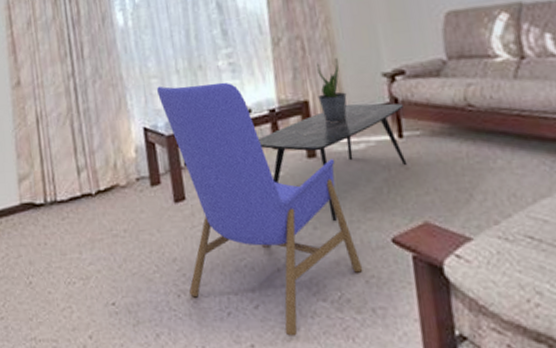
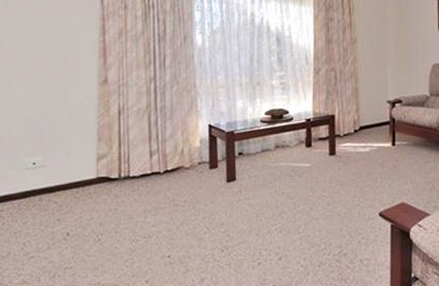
armchair: present [157,82,363,336] -> none [223,94,358,279]
coffee table: present [258,103,408,222] -> none [296,120,398,201]
potted plant: present [317,58,347,123] -> none [342,87,362,132]

